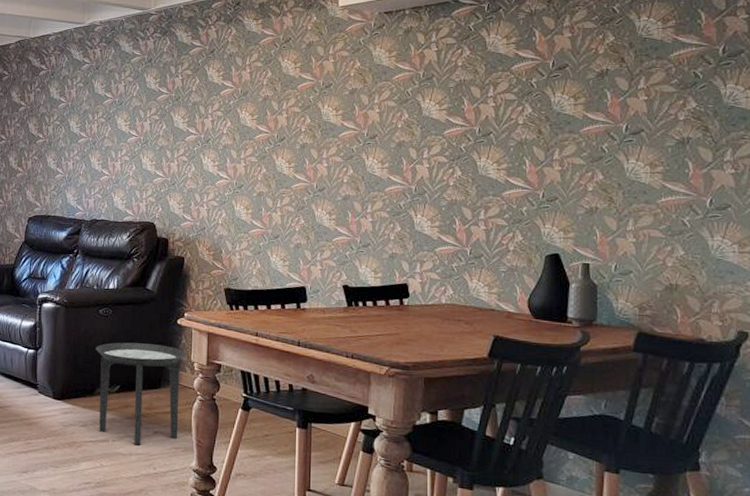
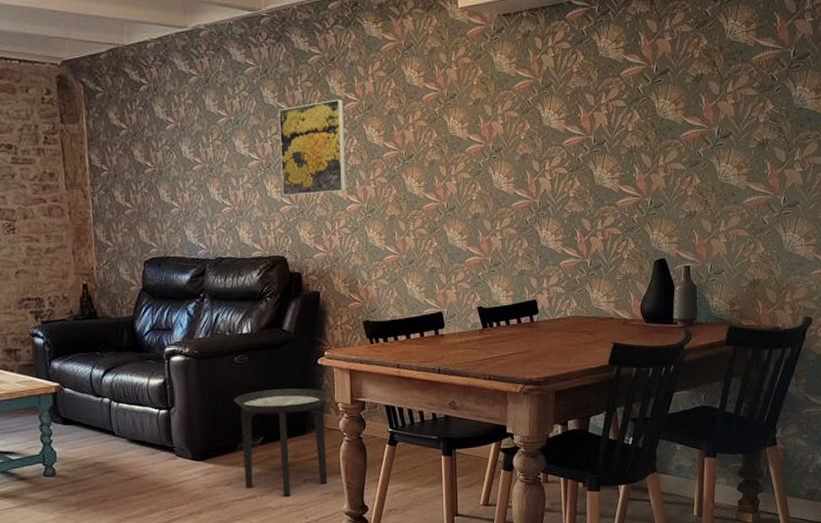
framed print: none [157,86,220,169] -> present [279,99,346,196]

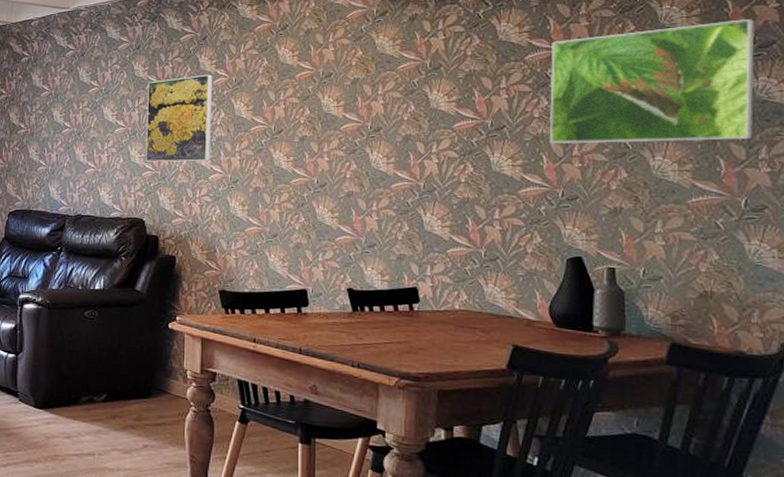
side table: present [234,388,329,497] -> none [80,347,178,460]
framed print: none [640,33,795,156] -> present [549,19,755,144]

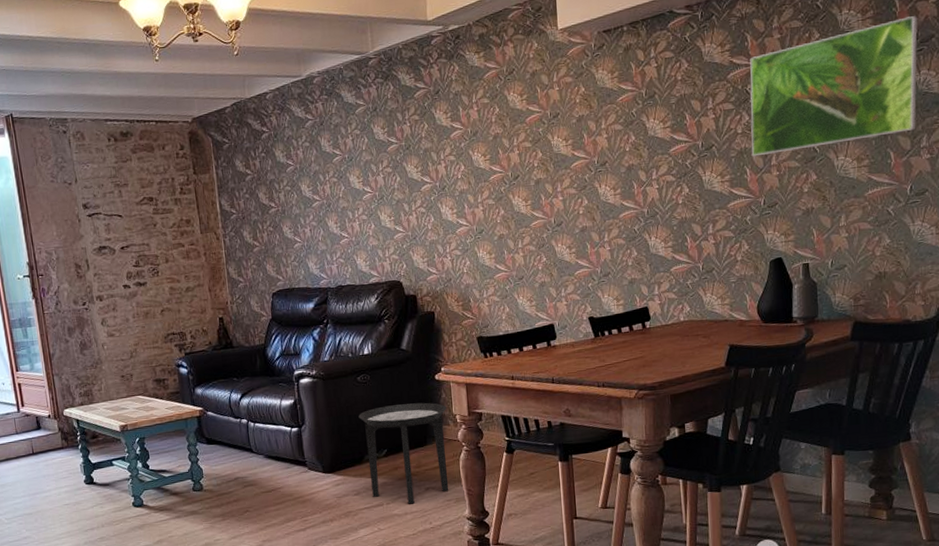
side table: none [80,347,178,460] -> present [358,402,449,504]
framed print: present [146,74,213,162] -> none [389,128,456,224]

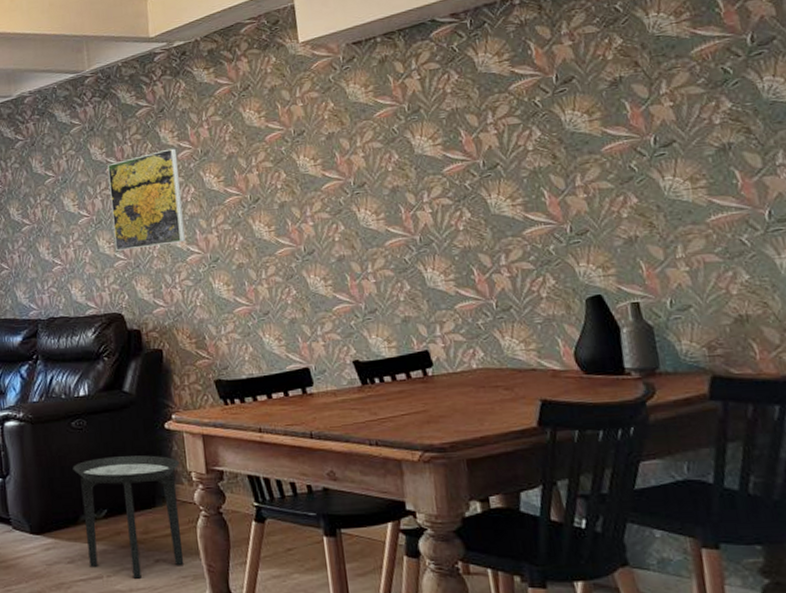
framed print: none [389,128,456,224] -> present [108,148,186,251]
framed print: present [750,16,918,157] -> none [535,16,766,177]

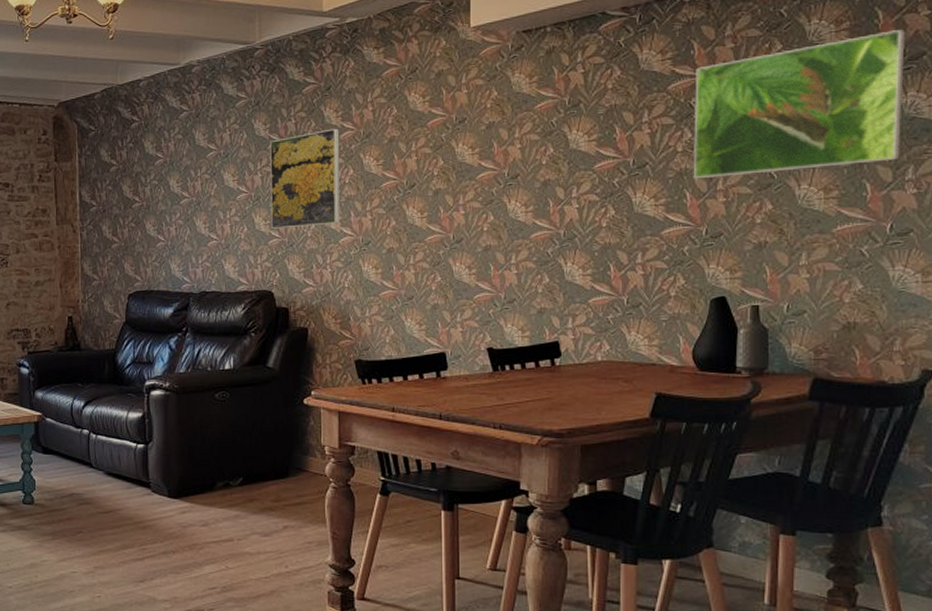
side table: present [73,455,185,579] -> none [213,428,315,543]
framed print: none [535,16,766,177] -> present [693,30,905,179]

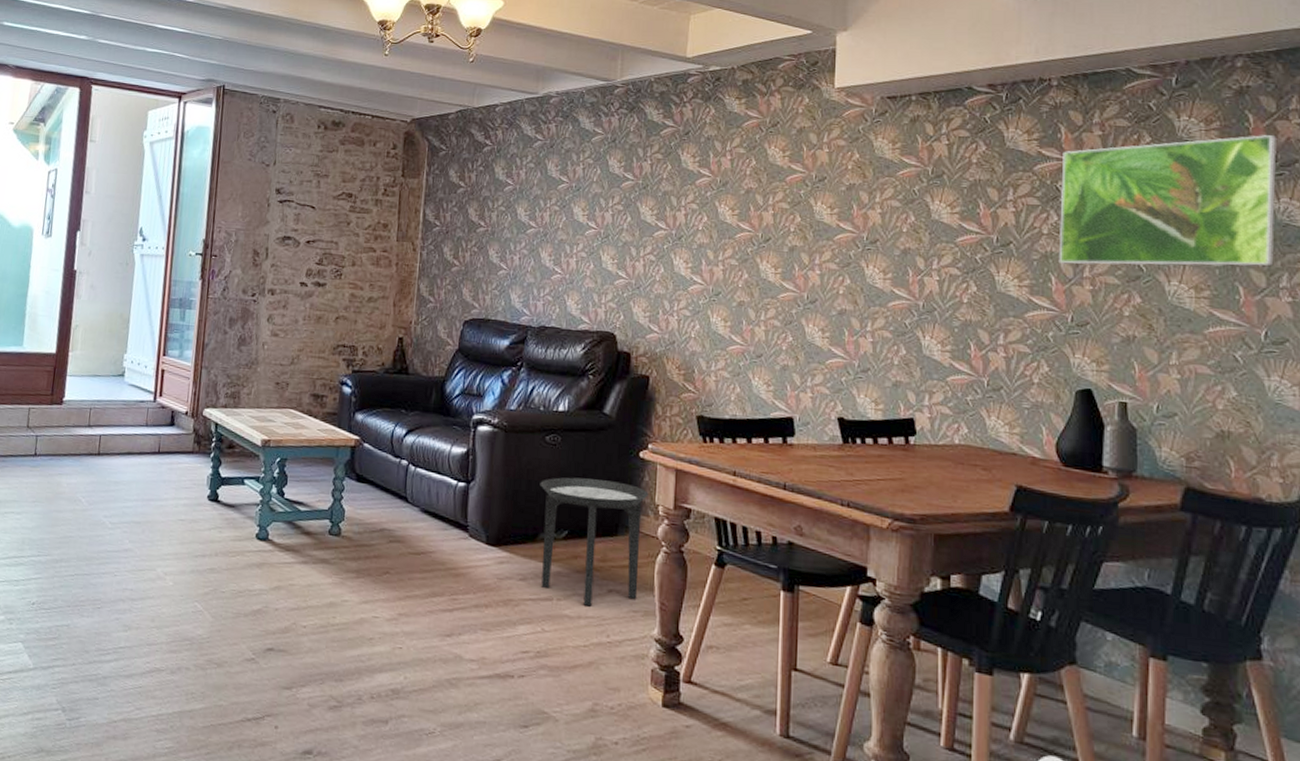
side table: none [213,428,315,543] -> present [540,477,649,607]
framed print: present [270,128,340,229] -> none [619,173,696,271]

